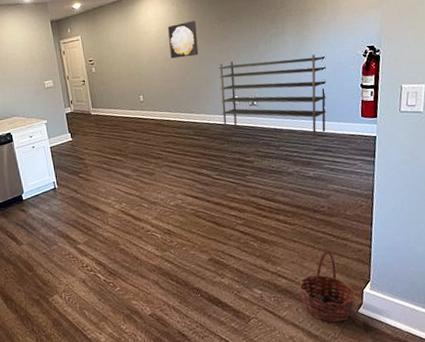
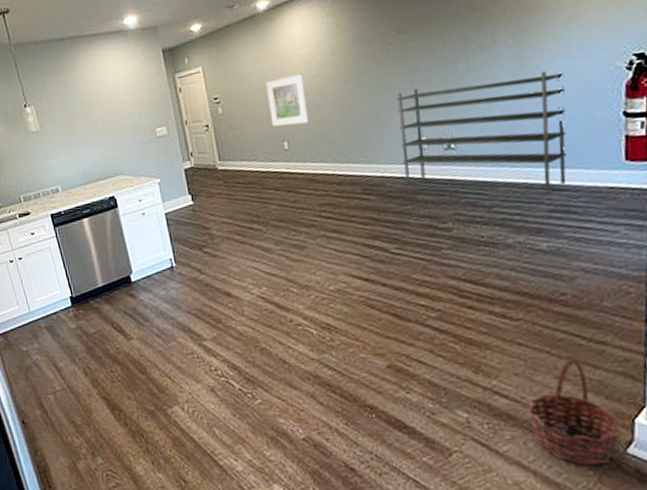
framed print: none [128,45,158,84] -> present [266,73,308,126]
wall art: present [168,21,199,59] -> none [321,36,366,90]

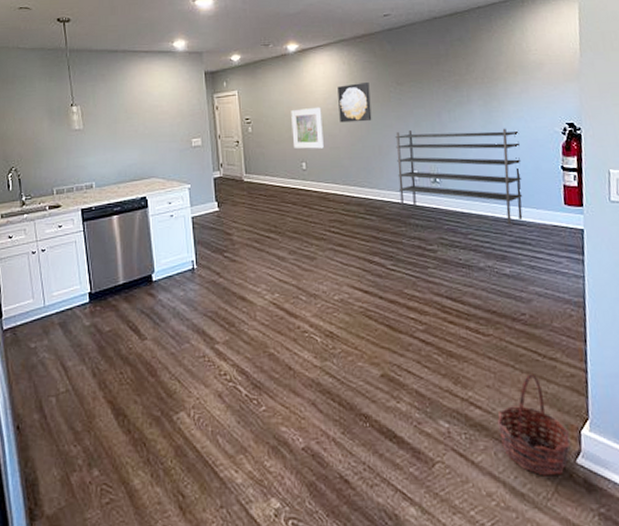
wall art: none [321,36,366,90] -> present [337,83,372,123]

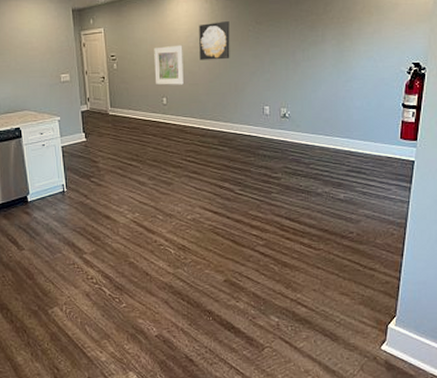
shelving unit: present [395,128,523,225] -> none [250,67,367,156]
basket: present [497,374,571,476] -> none [319,281,379,358]

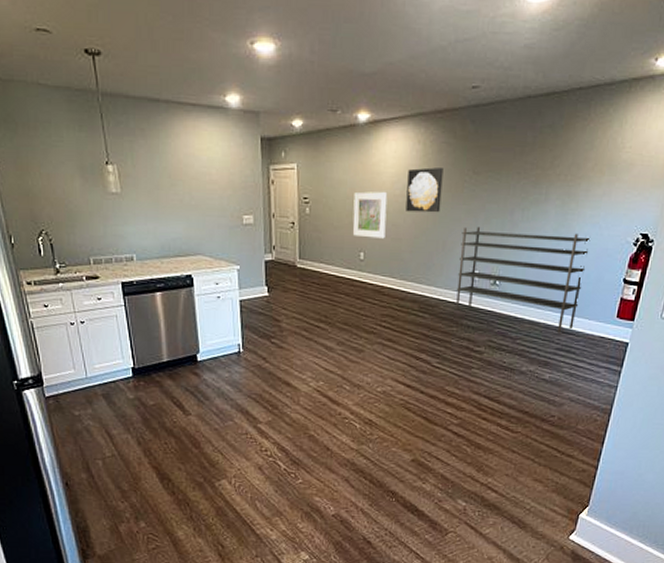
shelving unit: none [250,67,367,156] -> present [456,227,590,333]

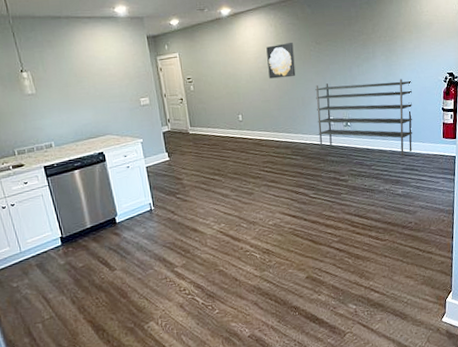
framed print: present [352,191,388,239] -> none [227,65,256,103]

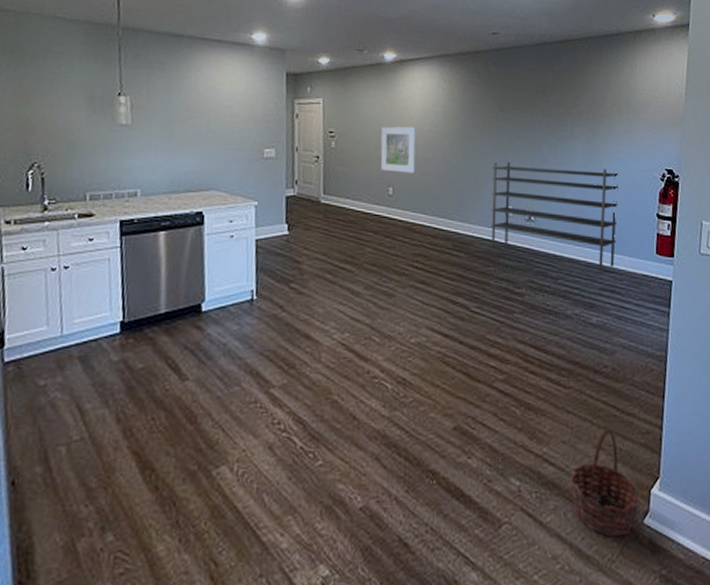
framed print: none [227,65,256,103] -> present [380,126,416,173]
wall art: present [266,43,296,79] -> none [434,104,470,148]
basket: none [389,264,439,333] -> present [569,429,641,537]

